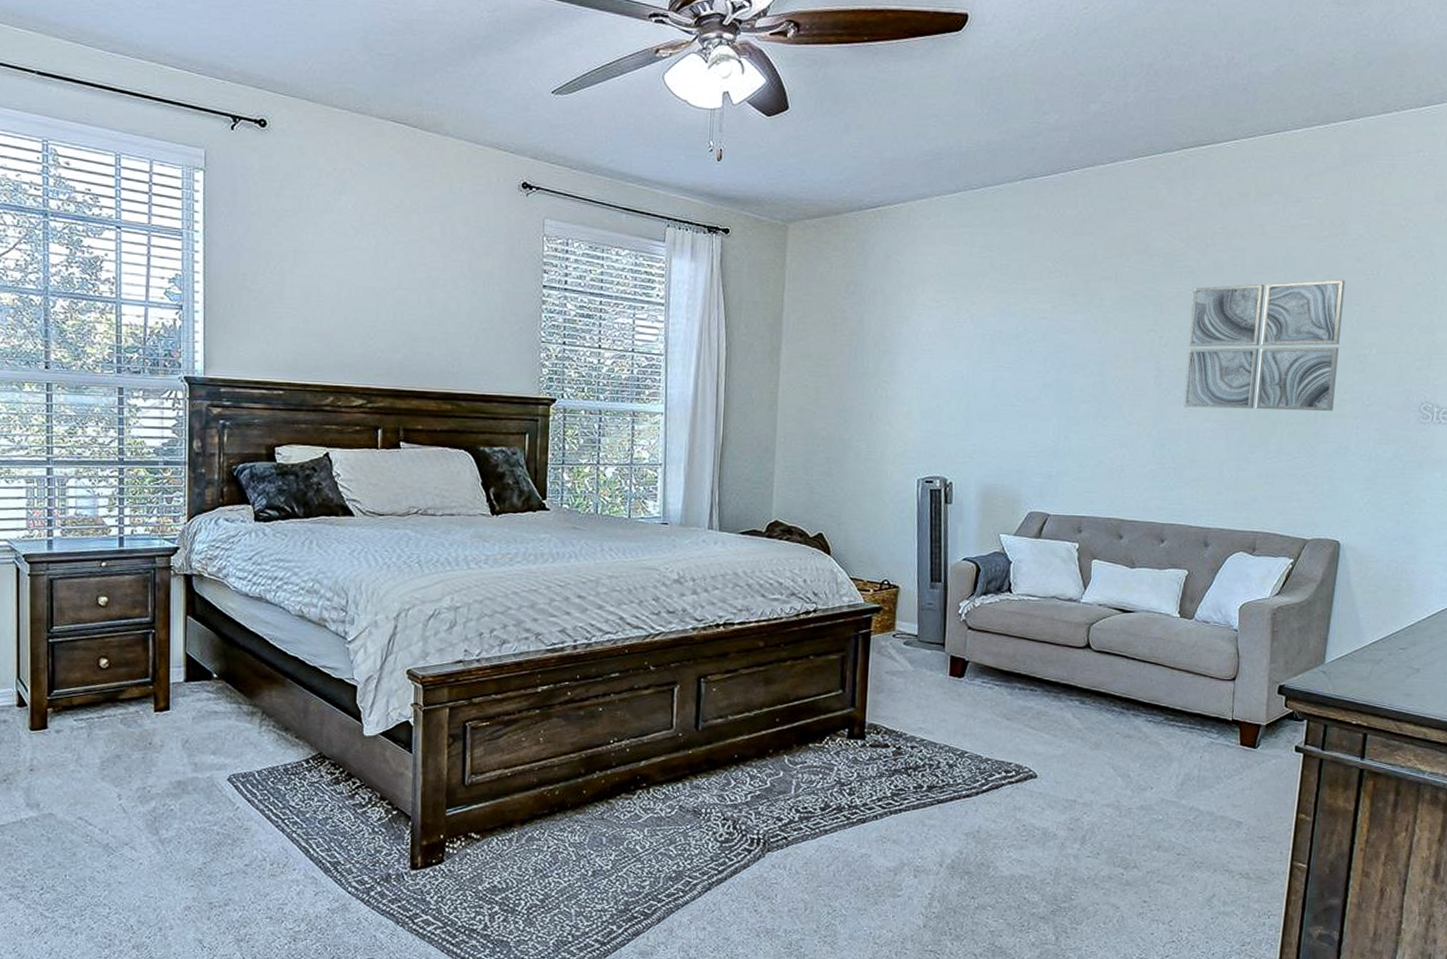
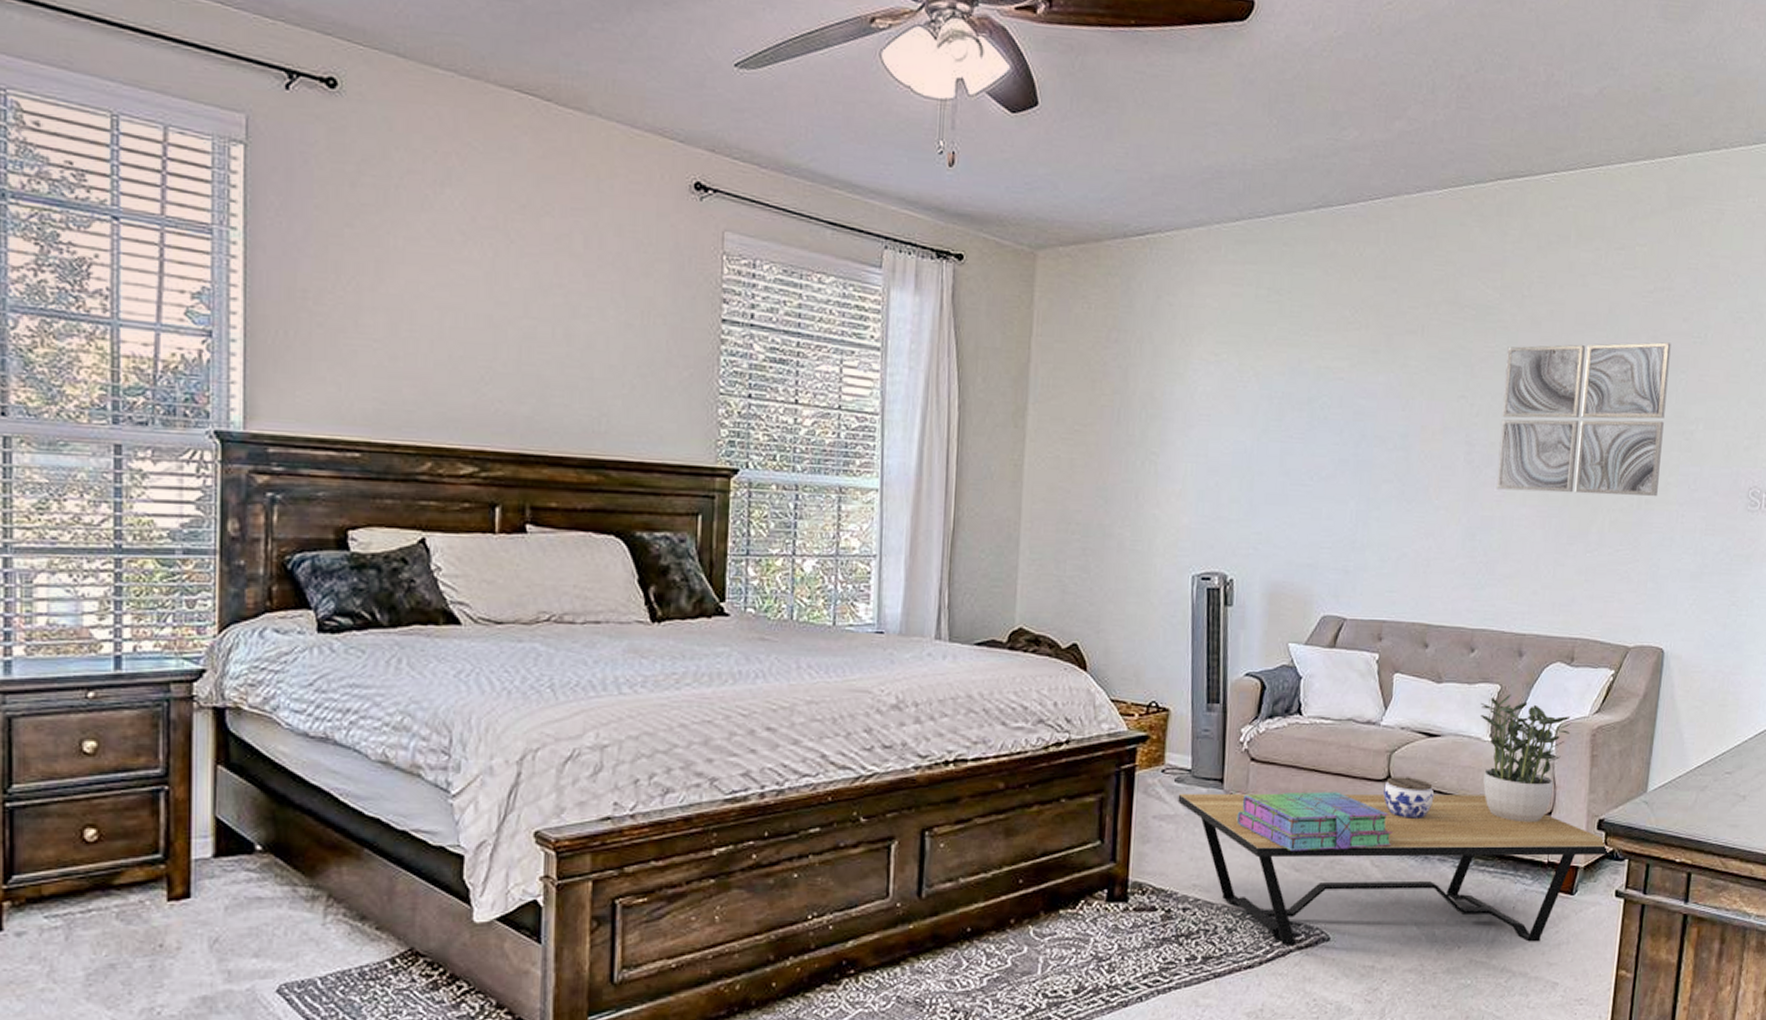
coffee table: none [906,655,1292,787] -> present [1178,794,1612,946]
stack of books: none [956,655,1092,704] -> present [1236,791,1393,852]
jar: none [1083,645,1129,680] -> present [1383,777,1435,818]
potted plant: none [1170,578,1254,686] -> present [1480,693,1572,823]

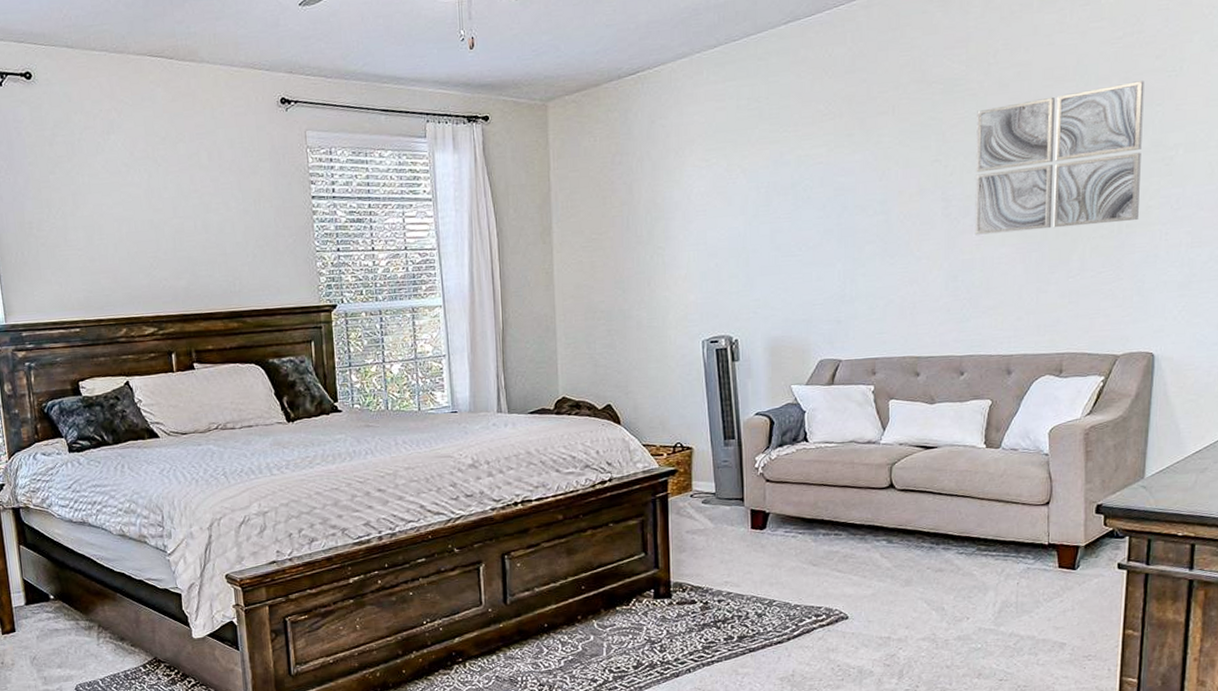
coffee table: present [1178,794,1612,946] -> none [706,492,1112,625]
stack of books: present [1236,791,1393,852] -> none [758,500,899,551]
jar: present [1383,777,1435,818] -> none [887,483,935,517]
potted plant: present [1480,693,1572,823] -> none [973,406,1064,513]

